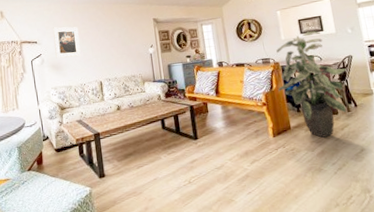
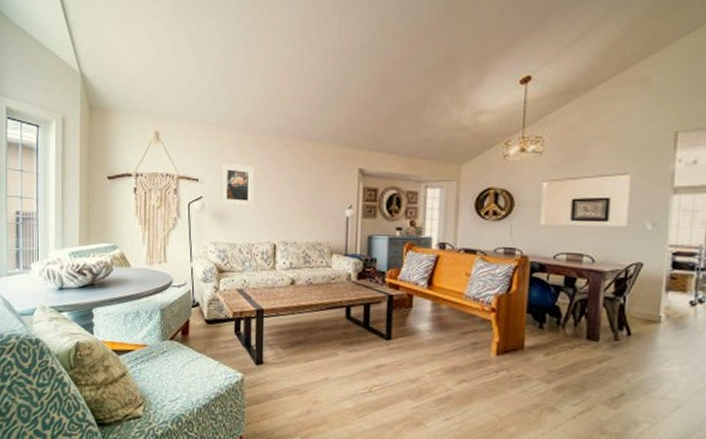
indoor plant: present [276,31,347,138] -> none [518,219,629,369]

